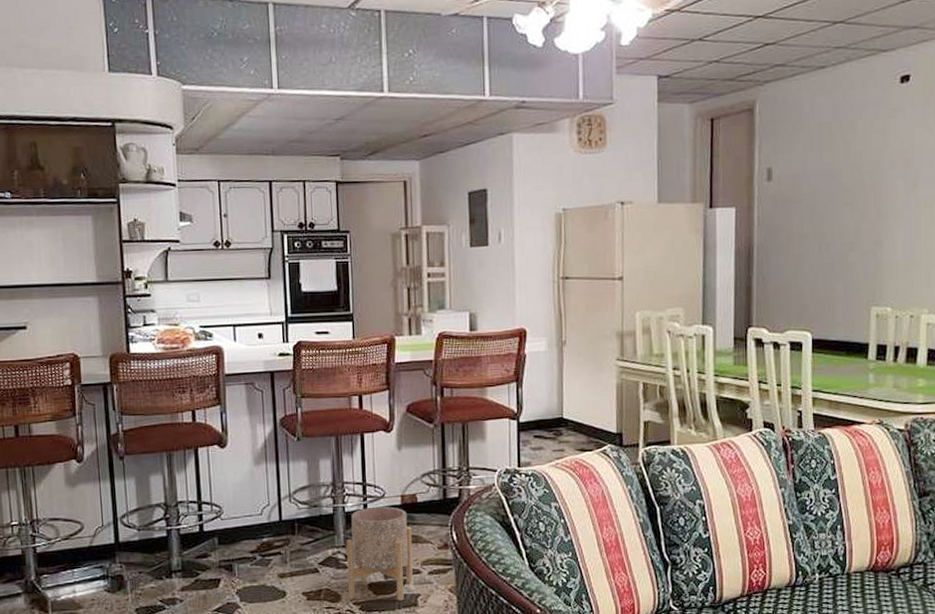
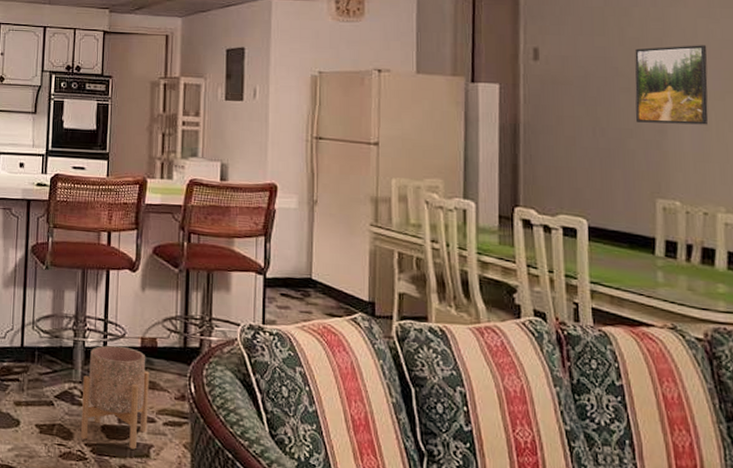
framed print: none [857,154,921,235] -> present [634,45,709,125]

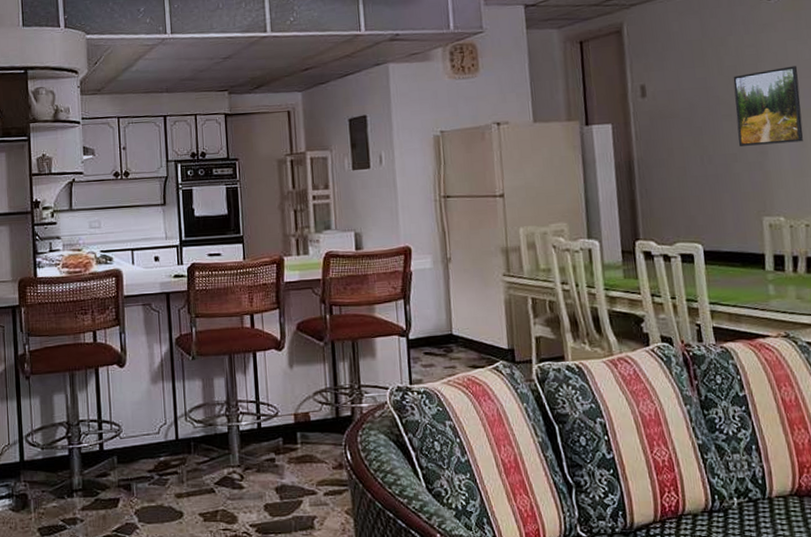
planter: present [81,345,150,450] -> none [241,425,309,523]

